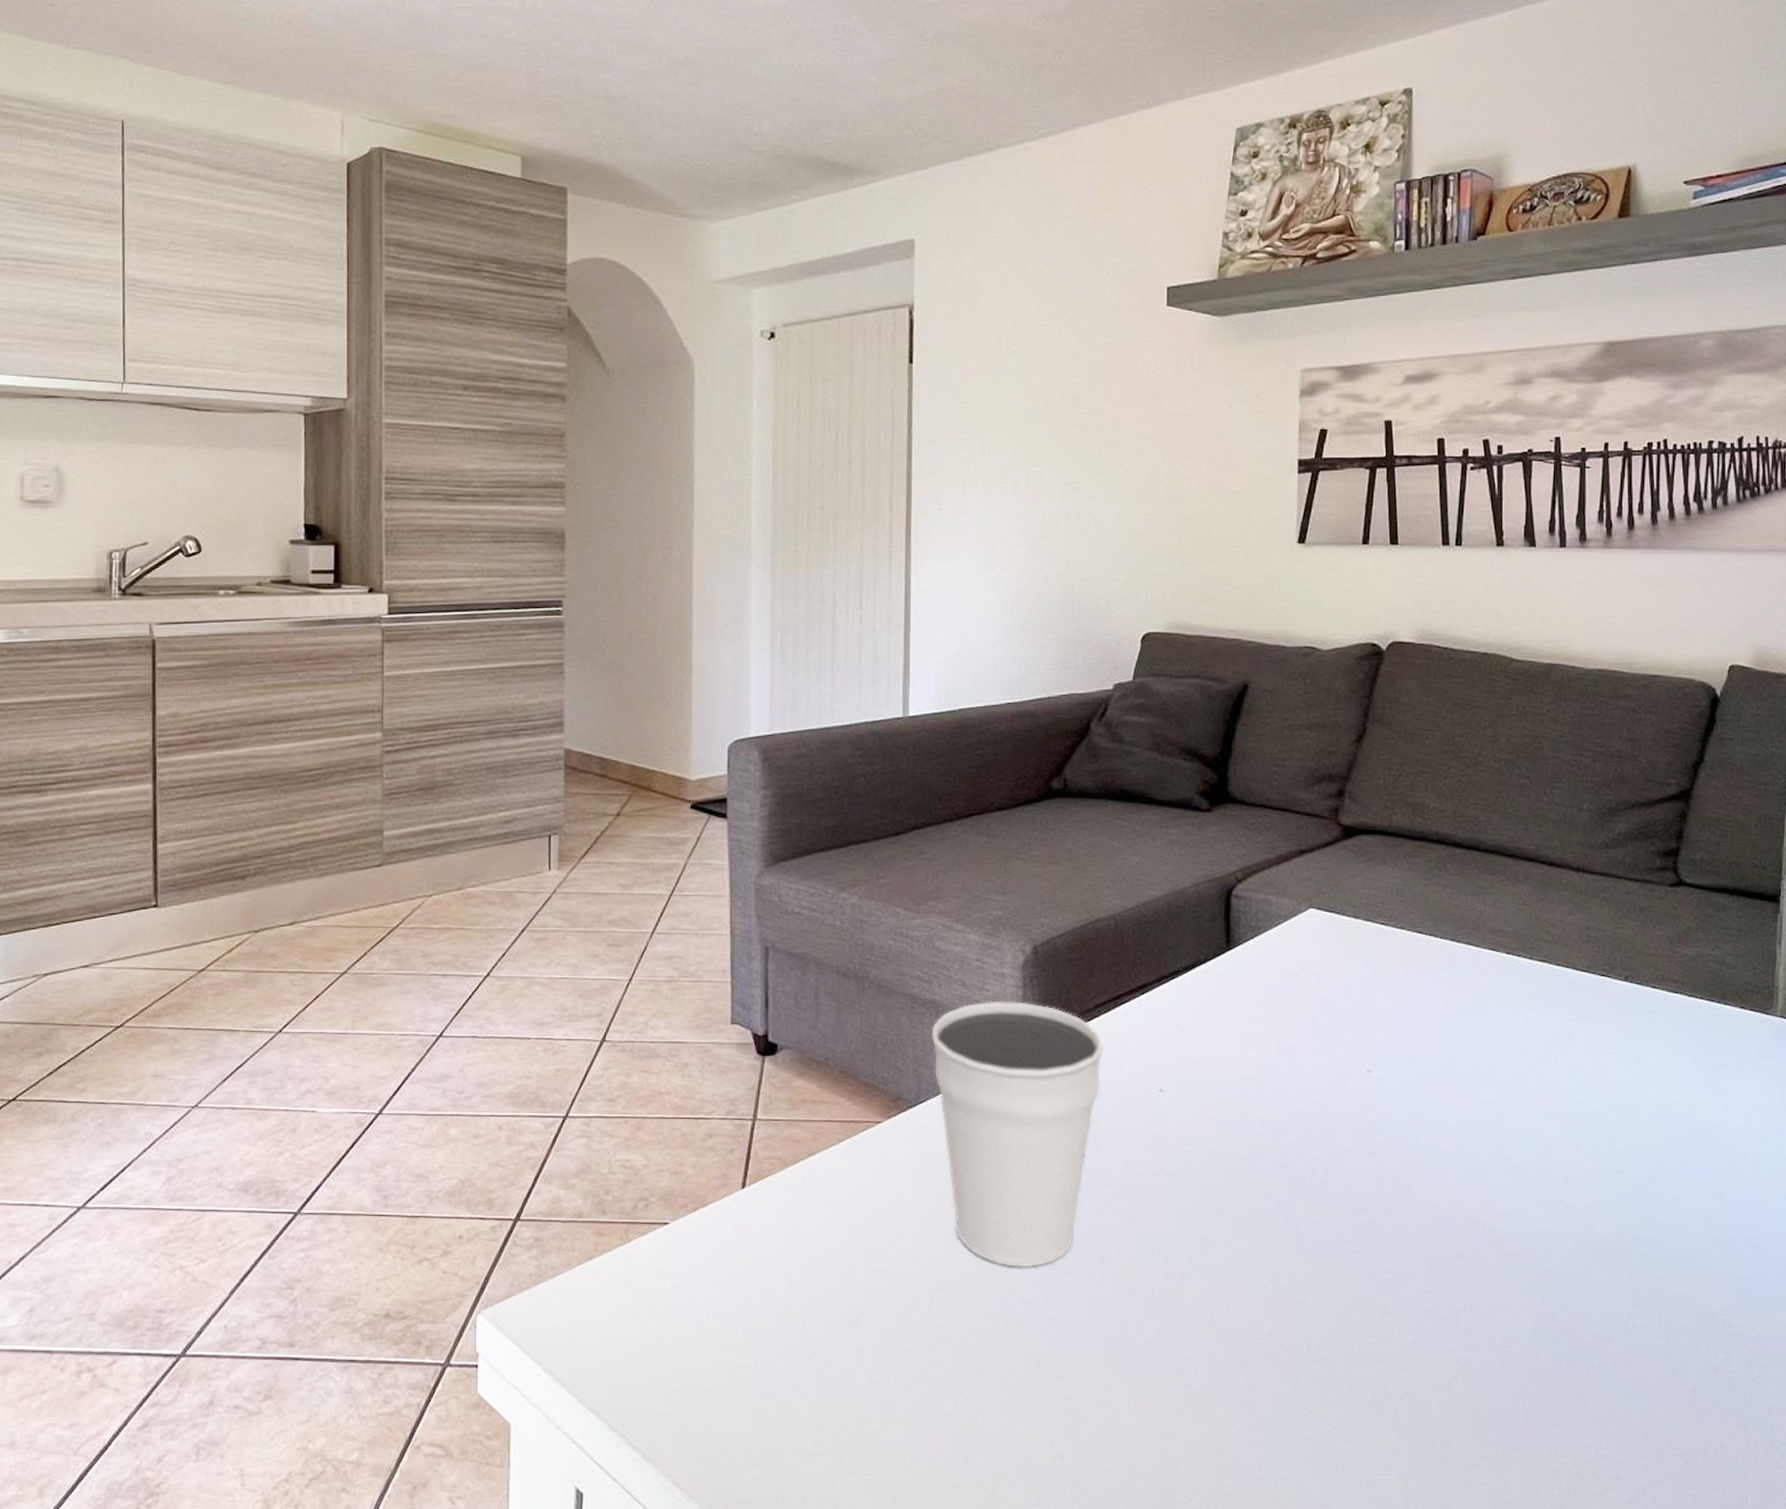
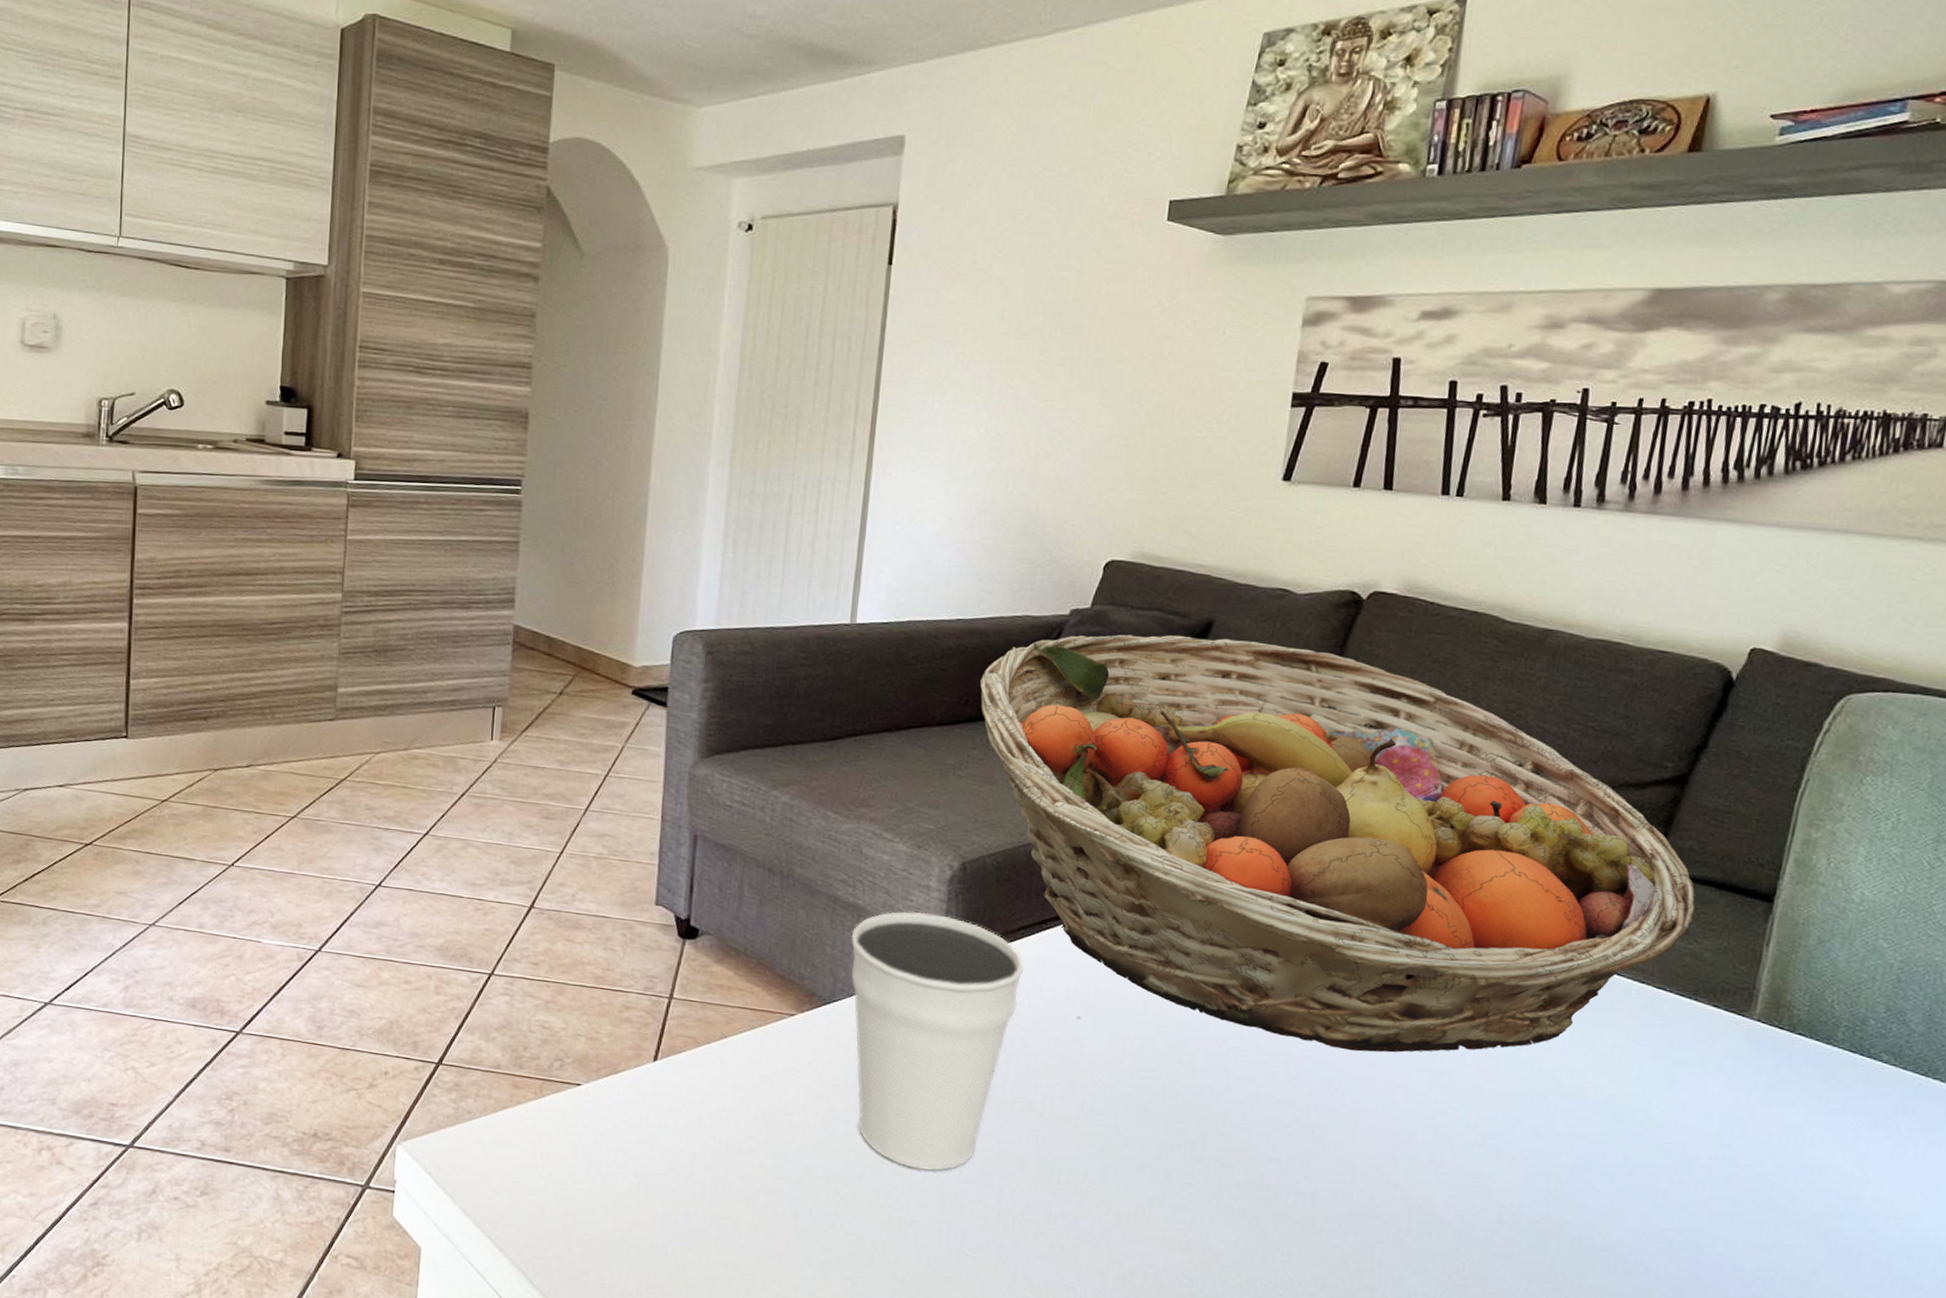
fruit basket: none [1034,700,1714,1092] -> present [979,634,1696,1053]

